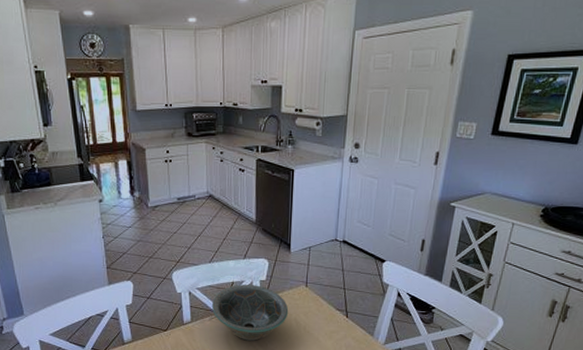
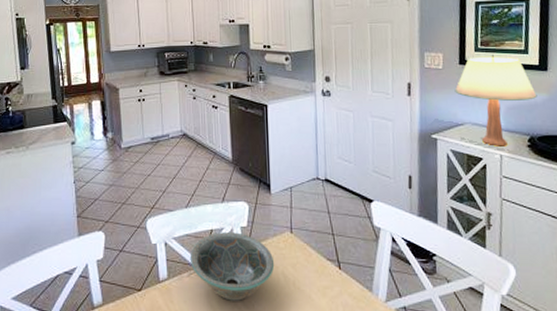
table lamp: none [481,126,561,216] -> present [454,55,537,147]

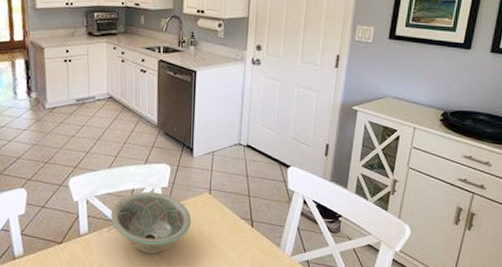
table lamp: present [454,55,537,147] -> none [380,31,457,120]

